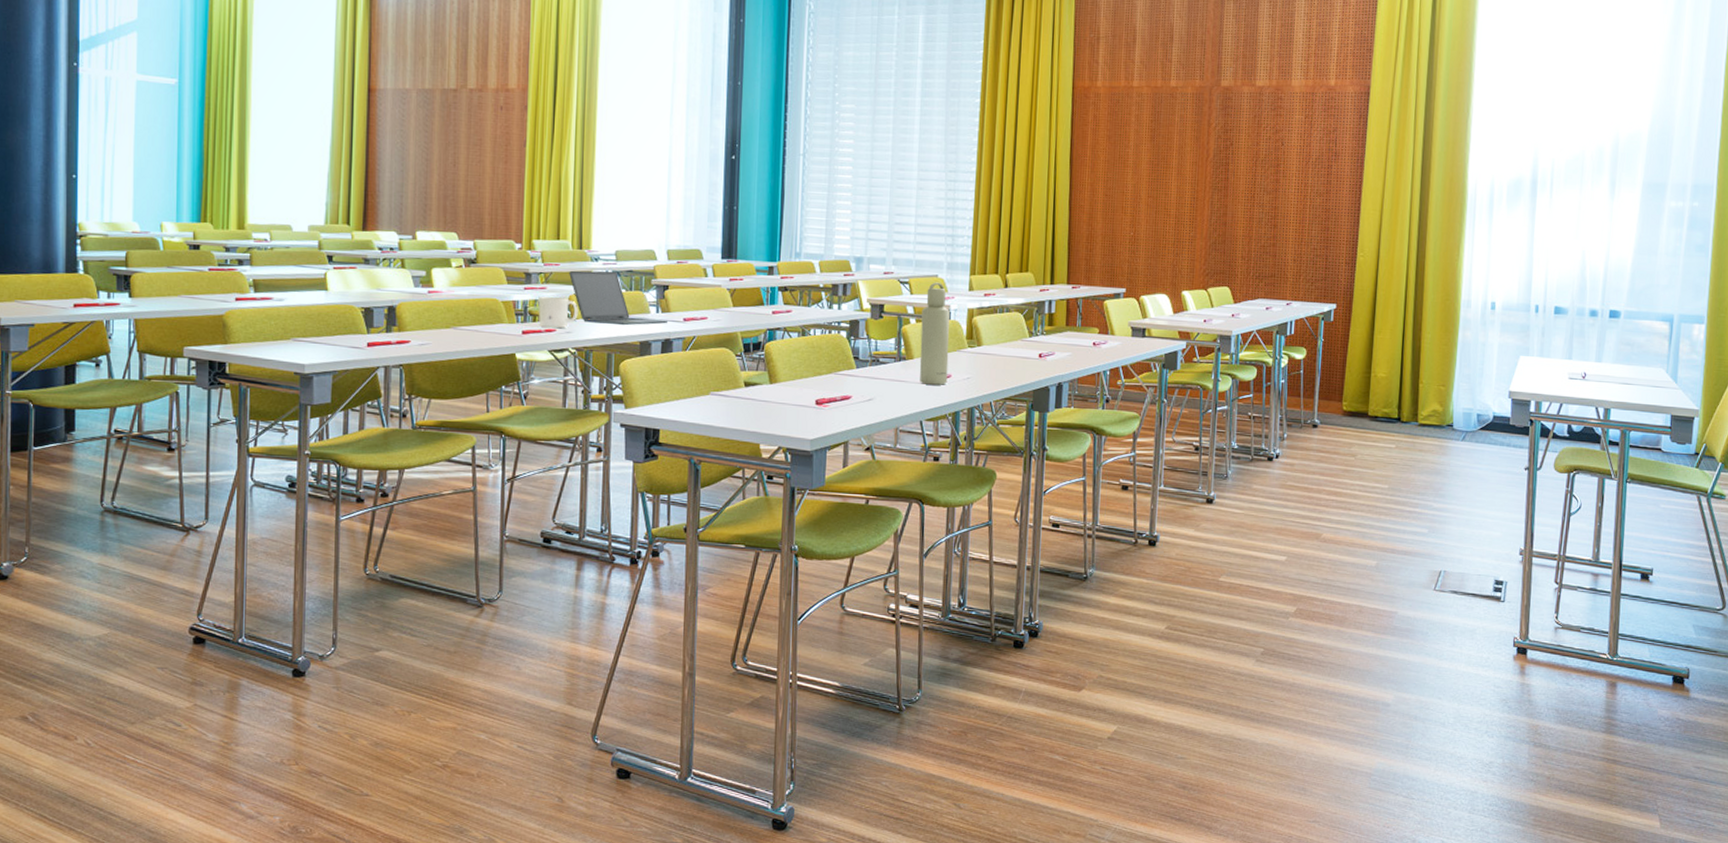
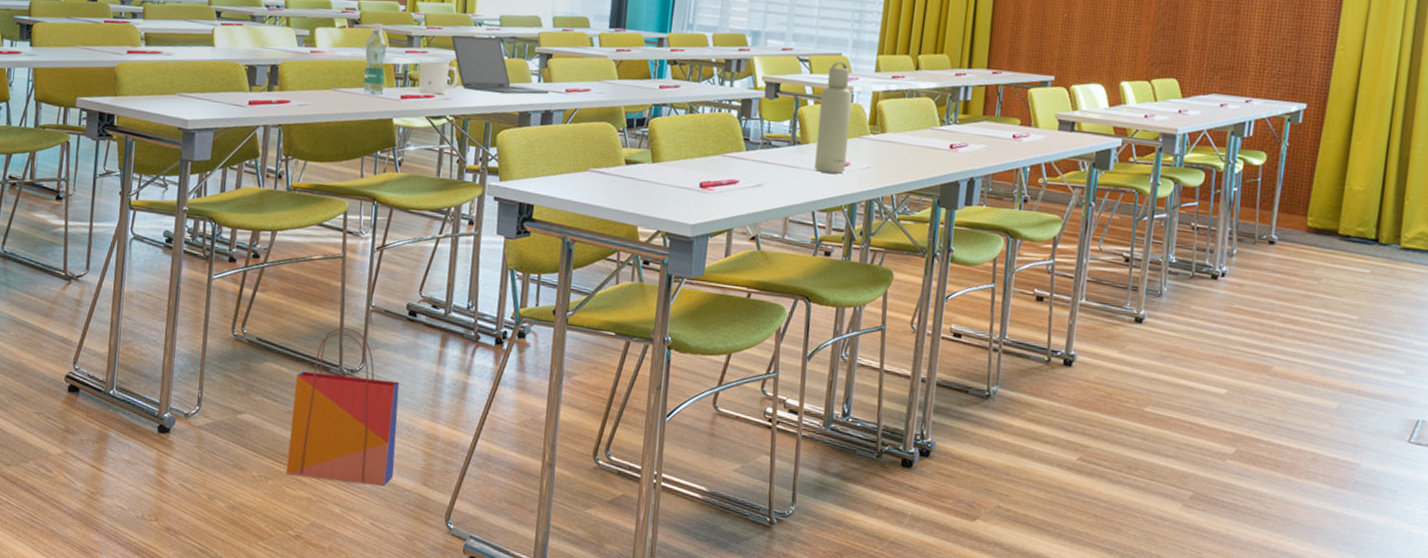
shopping bag: none [429,558,539,709] -> present [287,326,400,486]
bottle: none [483,262,505,332] -> present [363,23,387,96]

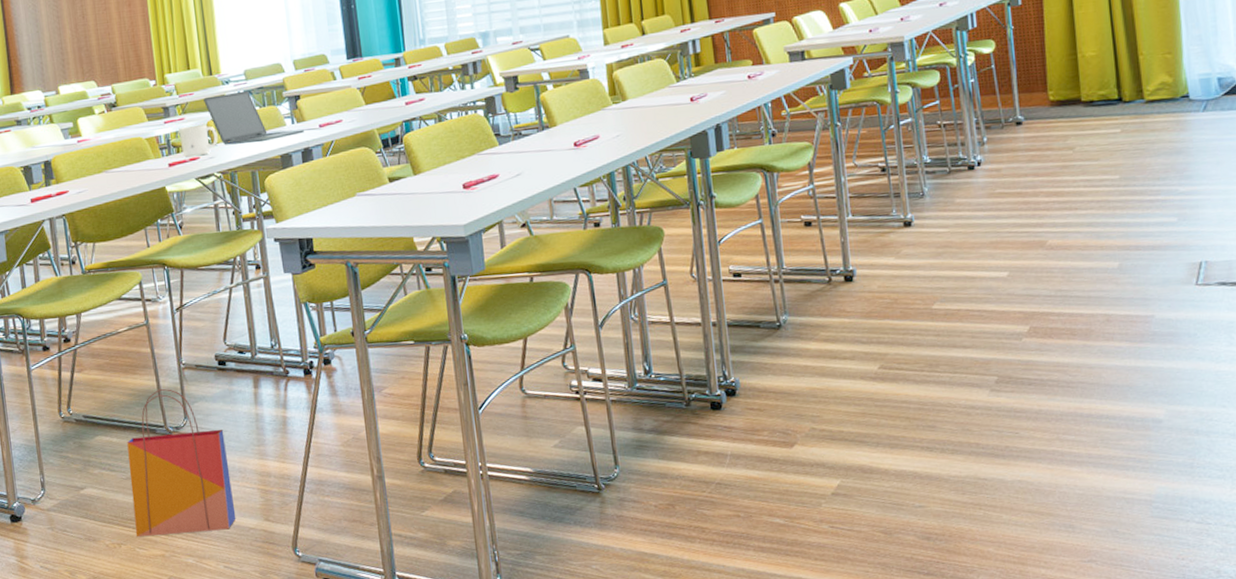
bottle: present [363,23,387,96] -> none [126,102,152,170]
bottle: present [814,61,853,174] -> none [558,42,596,150]

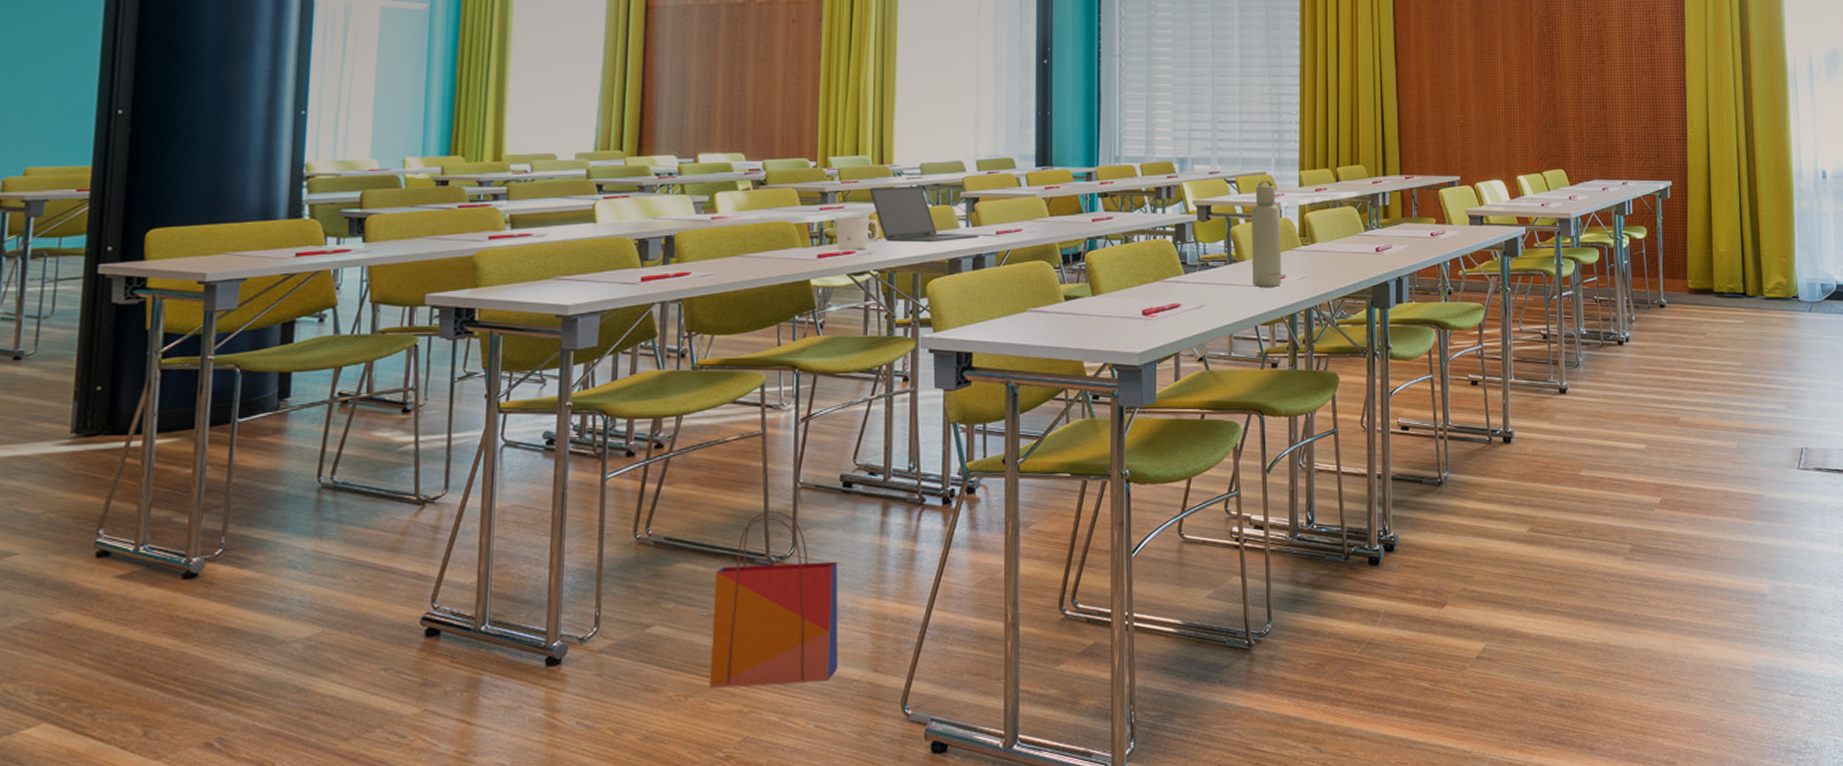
bottle: none [558,42,596,150] -> present [1251,180,1282,287]

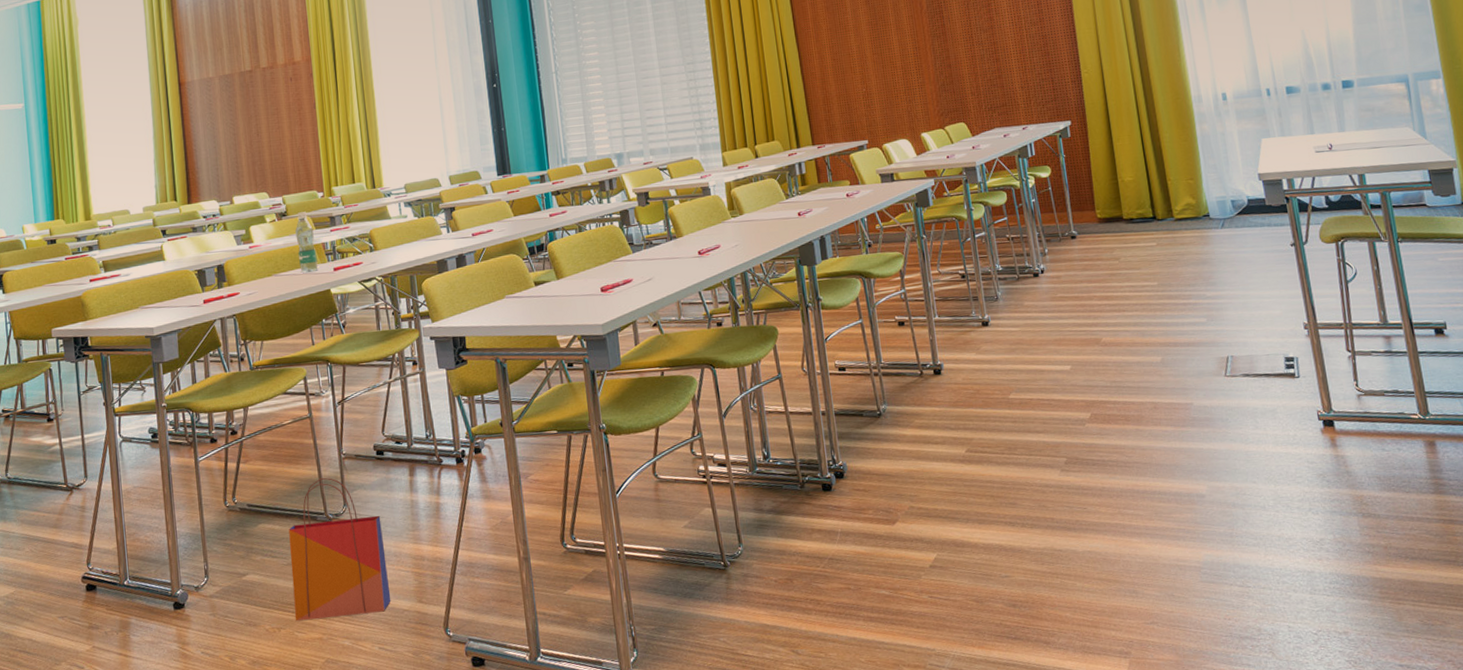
bottle: none [773,182,798,258] -> present [295,211,318,274]
mug: present [835,216,880,250] -> none [343,232,380,262]
laptop: present [869,185,979,243] -> none [367,202,458,252]
bottle: present [1251,180,1282,287] -> none [683,163,718,258]

